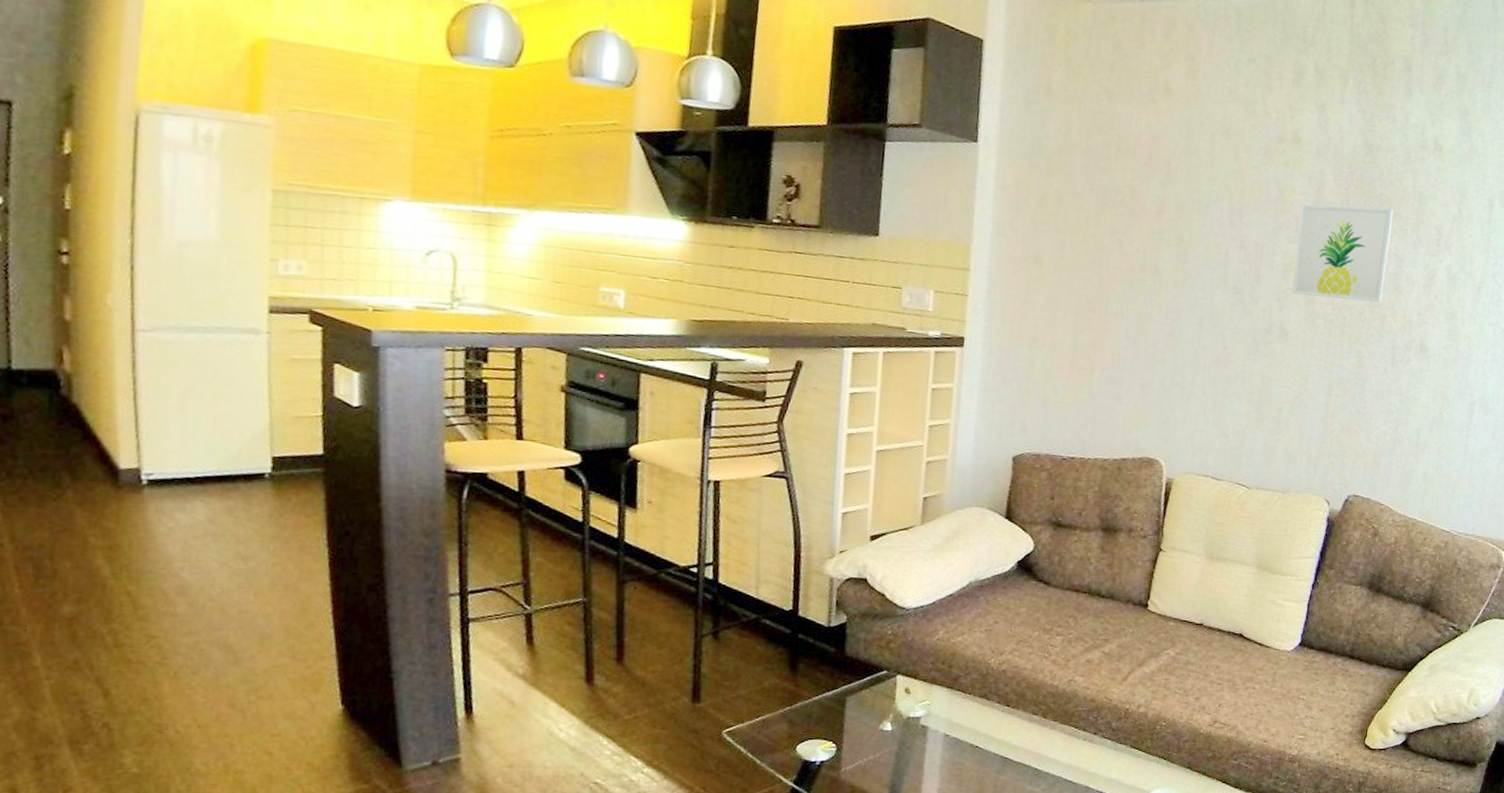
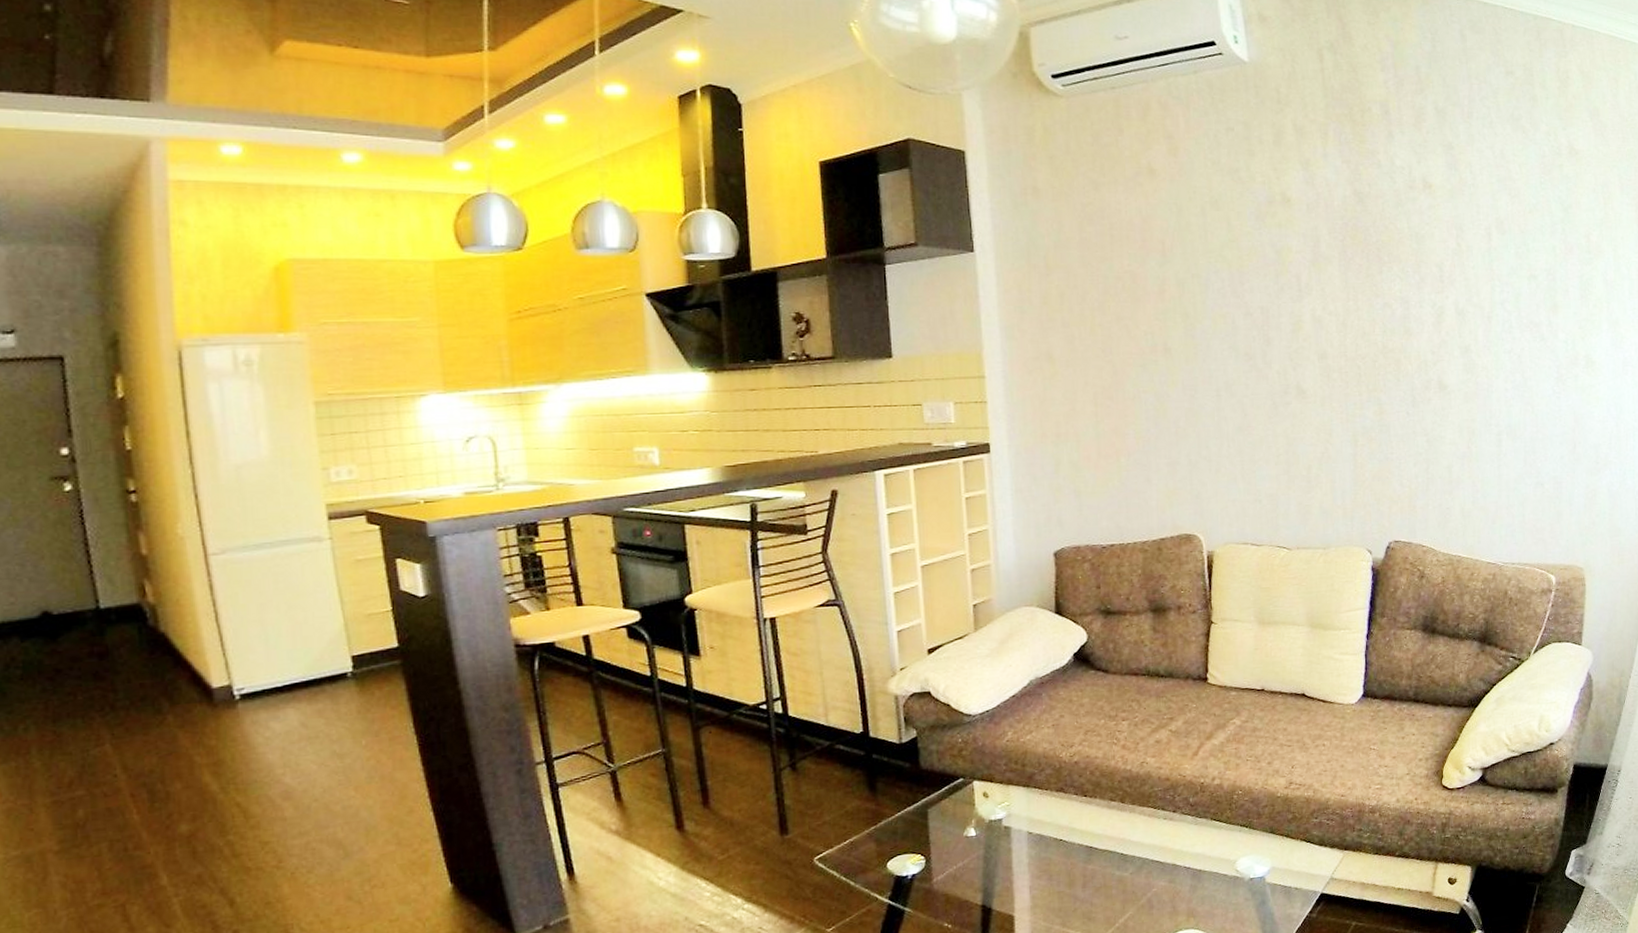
wall art: present [1292,204,1394,302] -> none [1301,252,1394,352]

